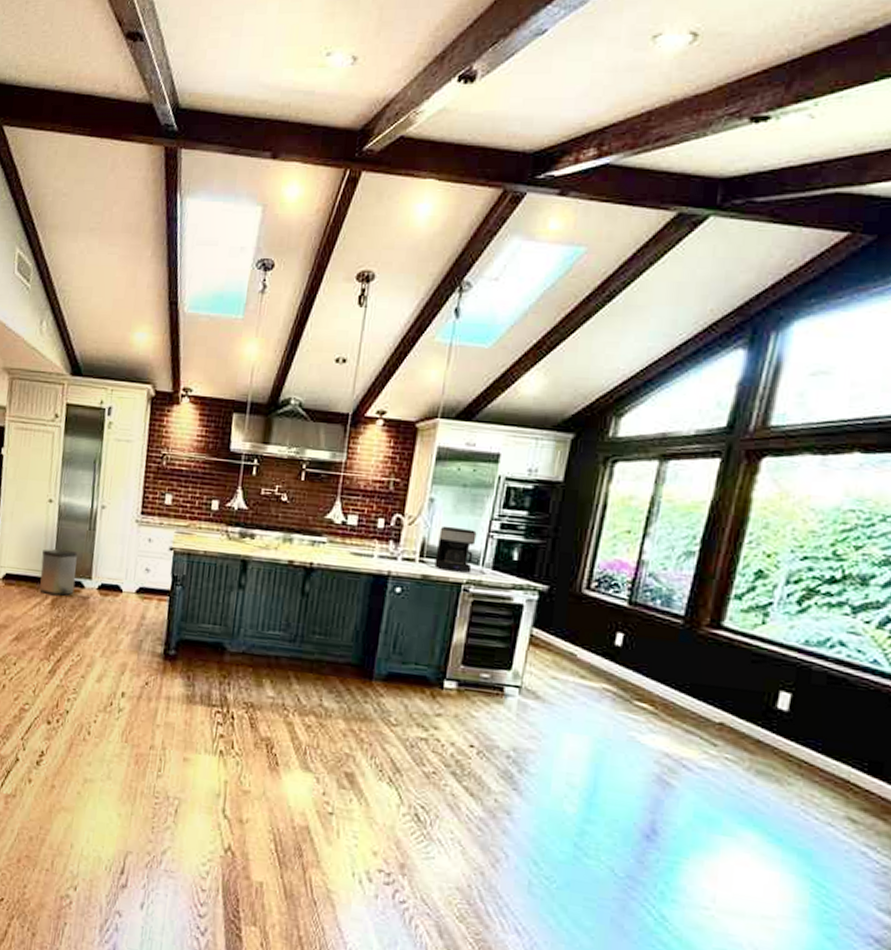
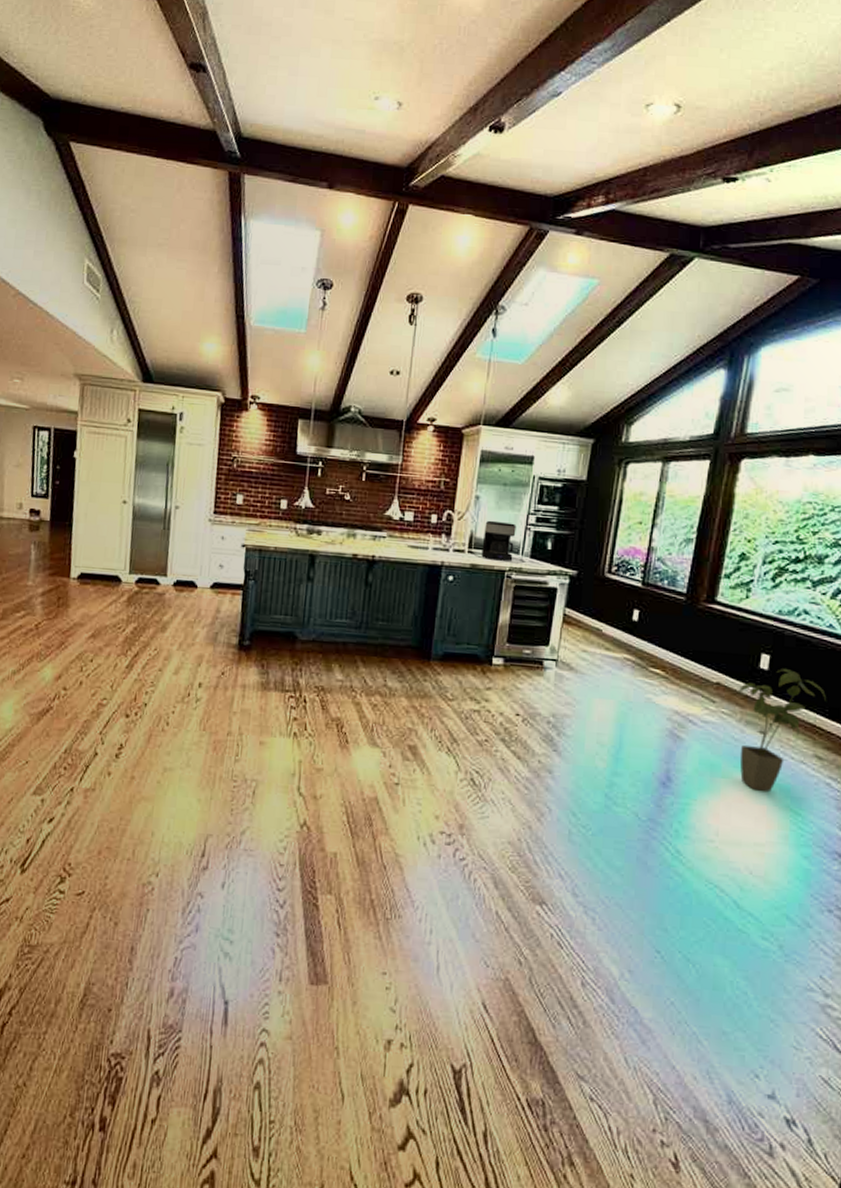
pedal bin: present [39,548,78,596] -> none [115,548,153,594]
house plant: none [746,710,865,856] -> present [739,669,826,792]

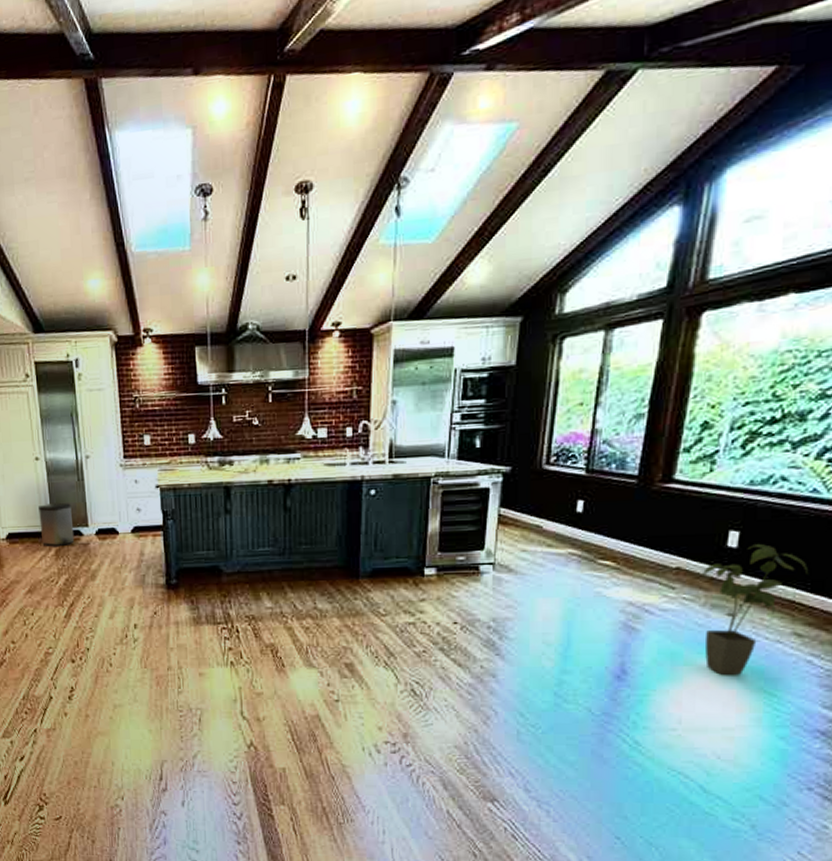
pedal bin: none [115,548,153,594] -> present [38,502,75,547]
coffee maker: present [468,520,525,564] -> none [389,424,452,469]

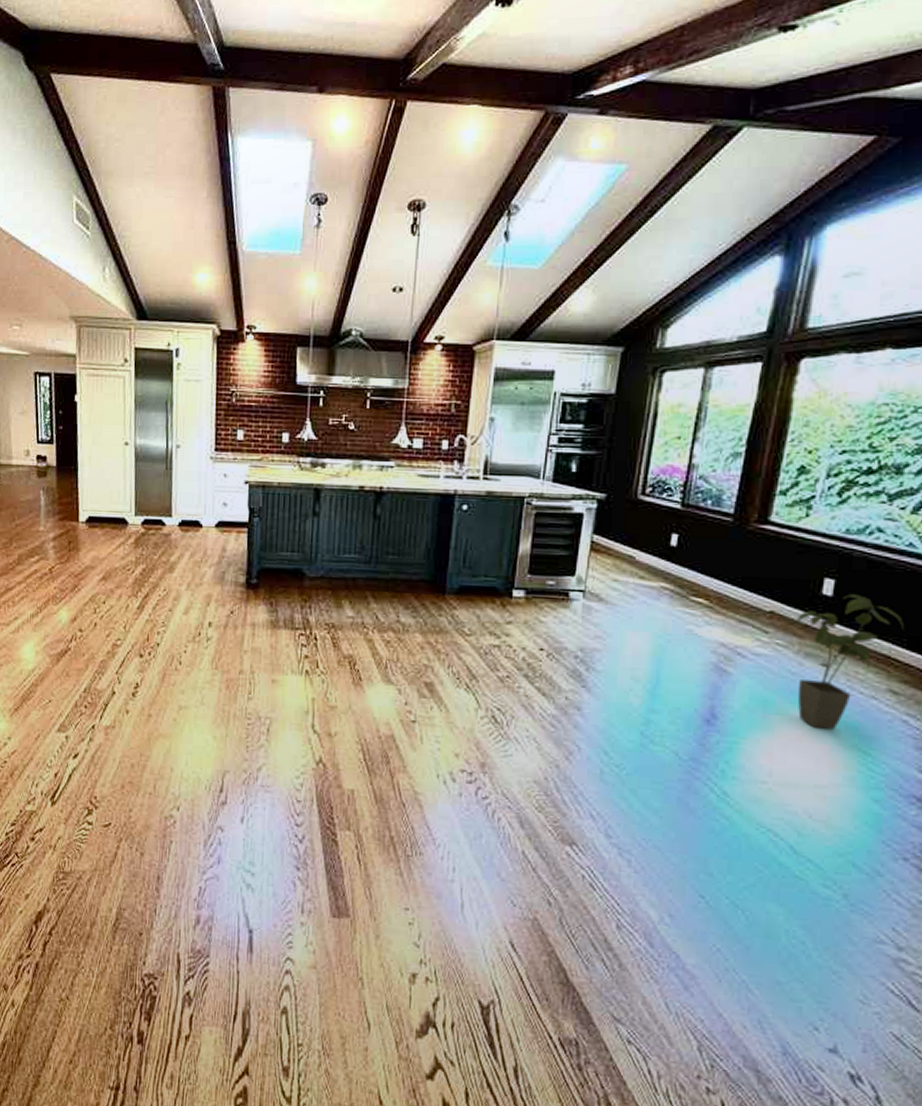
pedal bin: present [38,502,75,547] -> none [122,489,157,535]

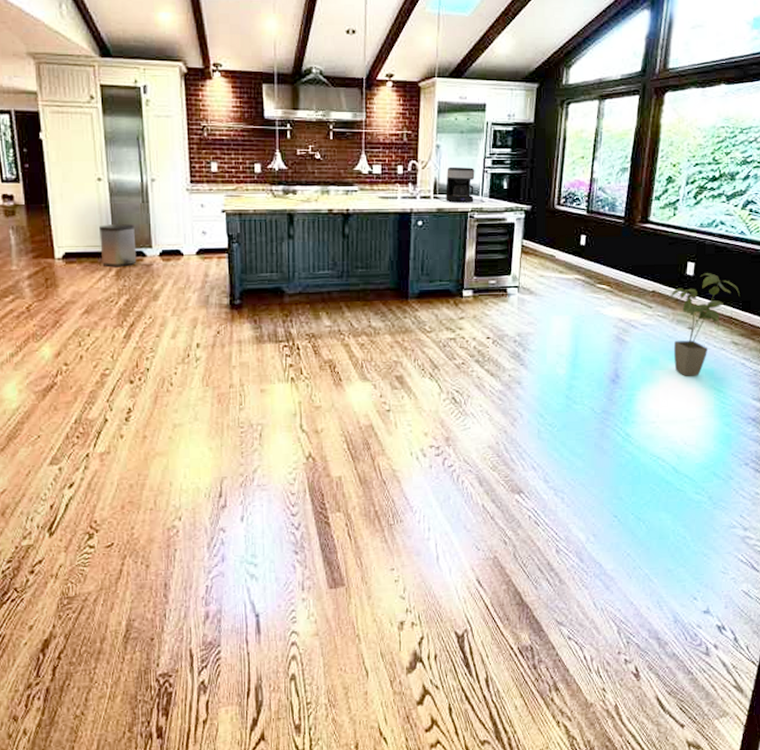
pedal bin: none [122,489,157,535] -> present [99,223,137,268]
coffee maker: none [483,443,547,489] -> present [433,166,485,204]

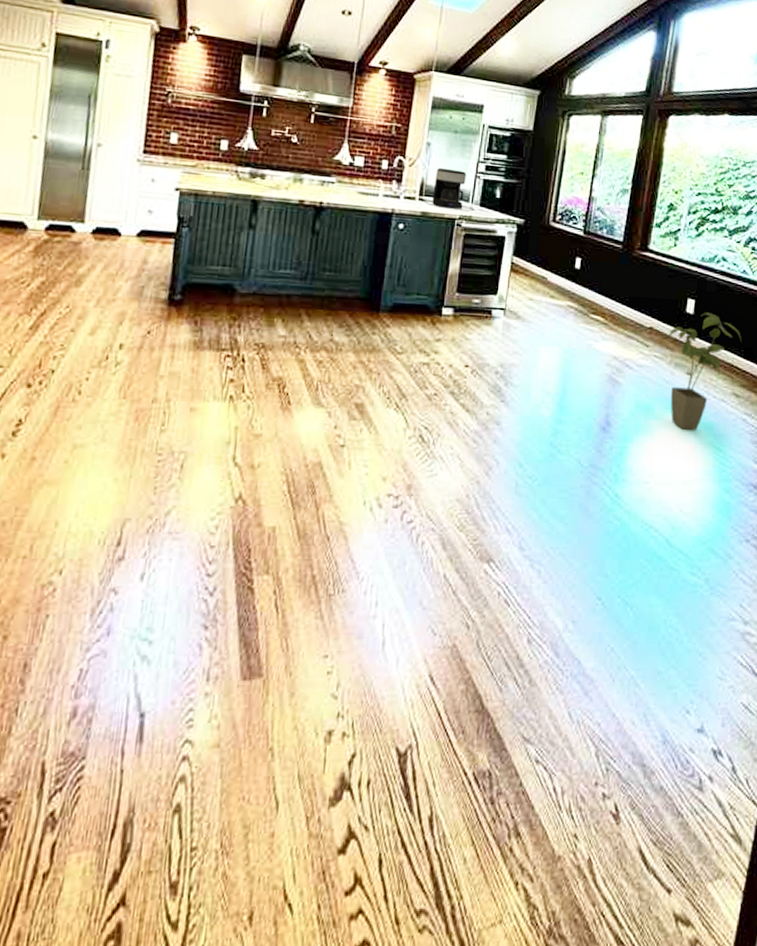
pedal bin: present [99,223,137,268] -> none [19,189,68,243]

